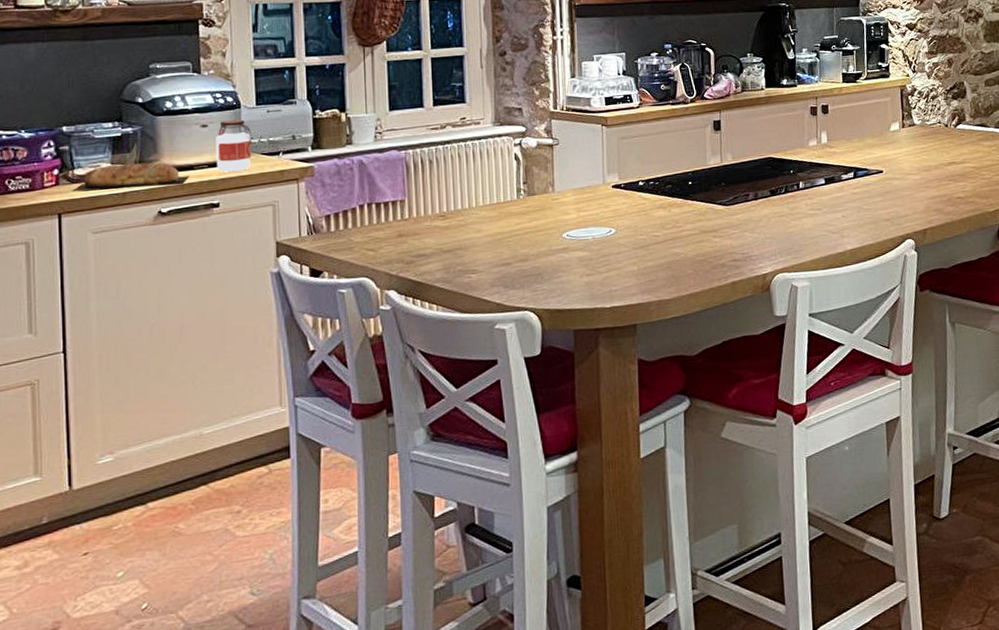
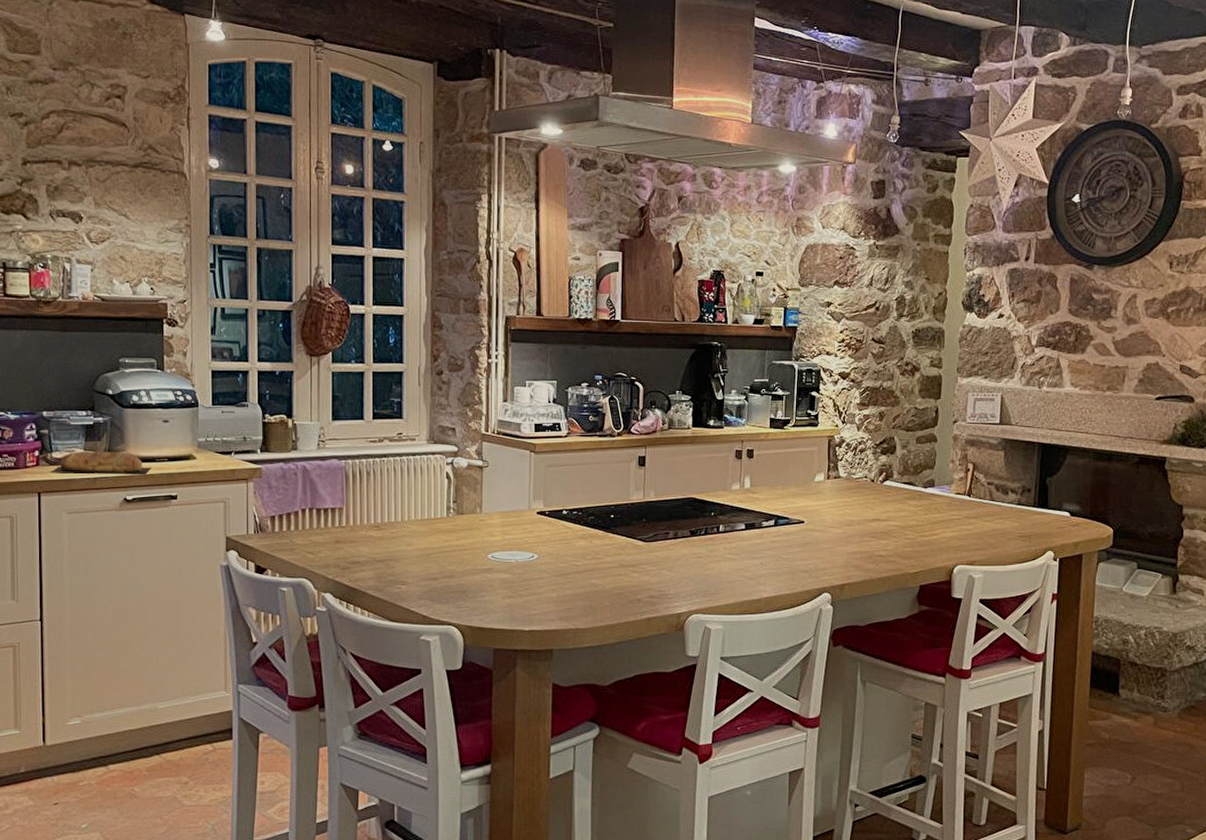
jar: present [216,119,252,173] -> none [175,417,208,467]

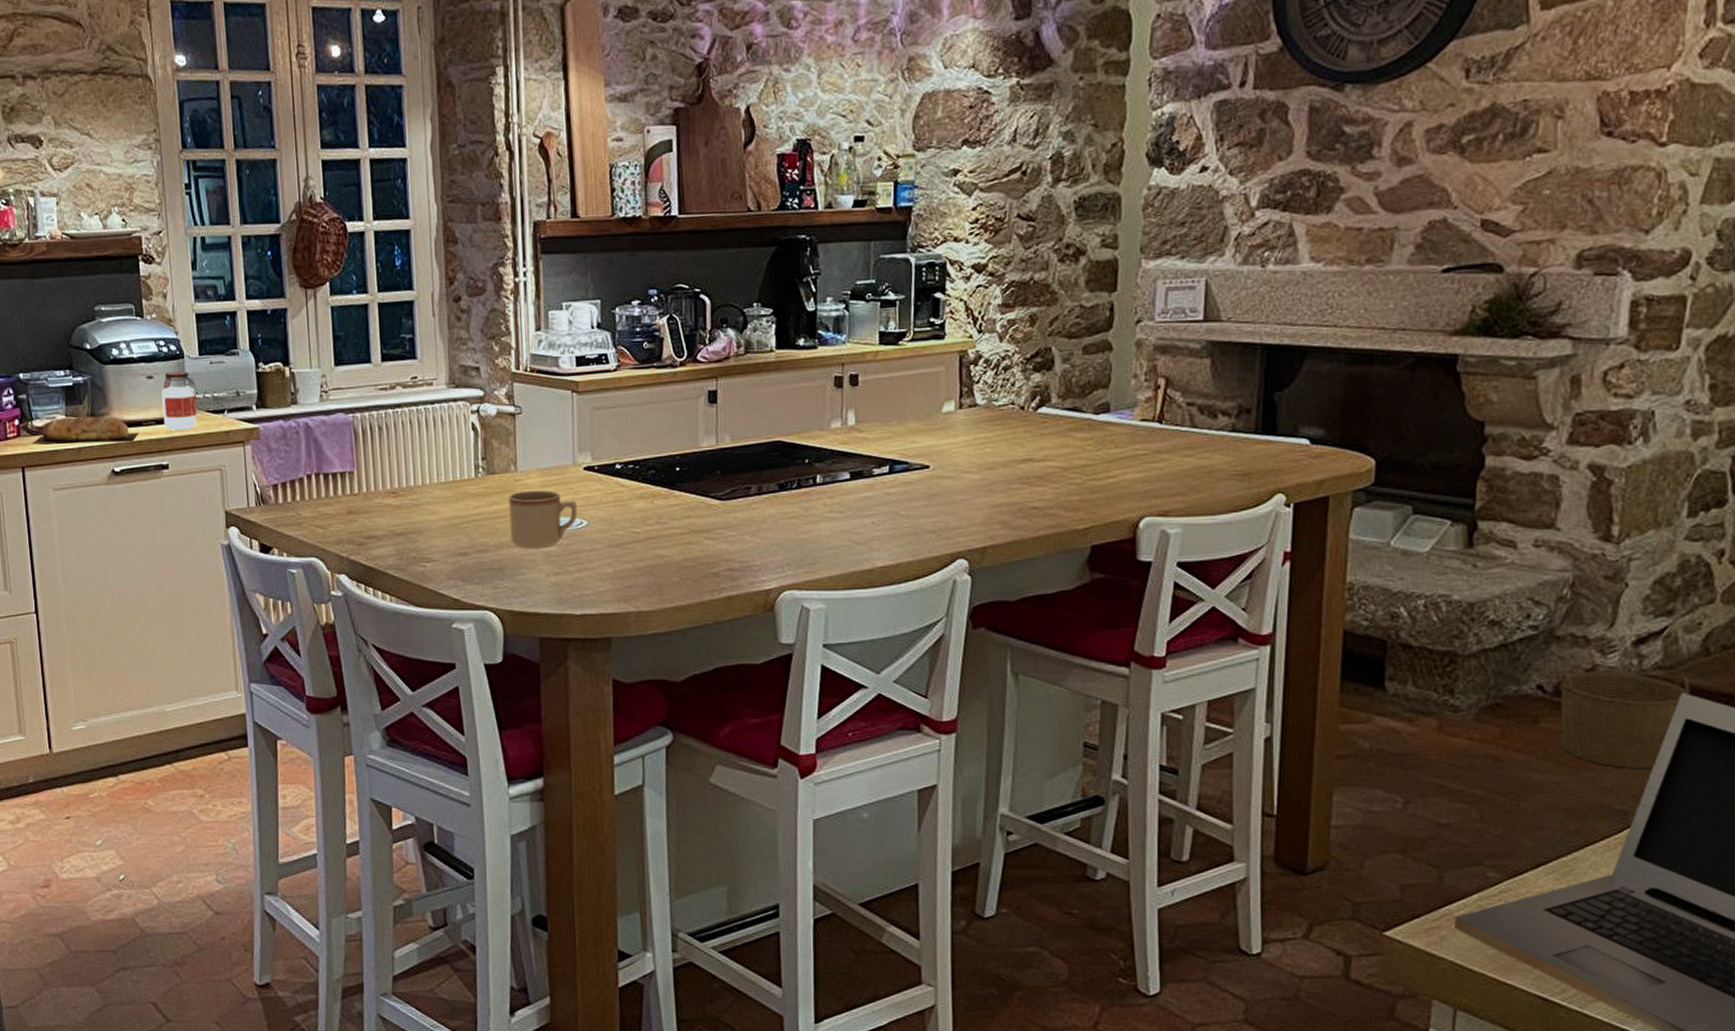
jar: none [175,417,208,467] -> present [161,371,197,431]
mug: none [474,528,530,577] -> present [508,490,578,550]

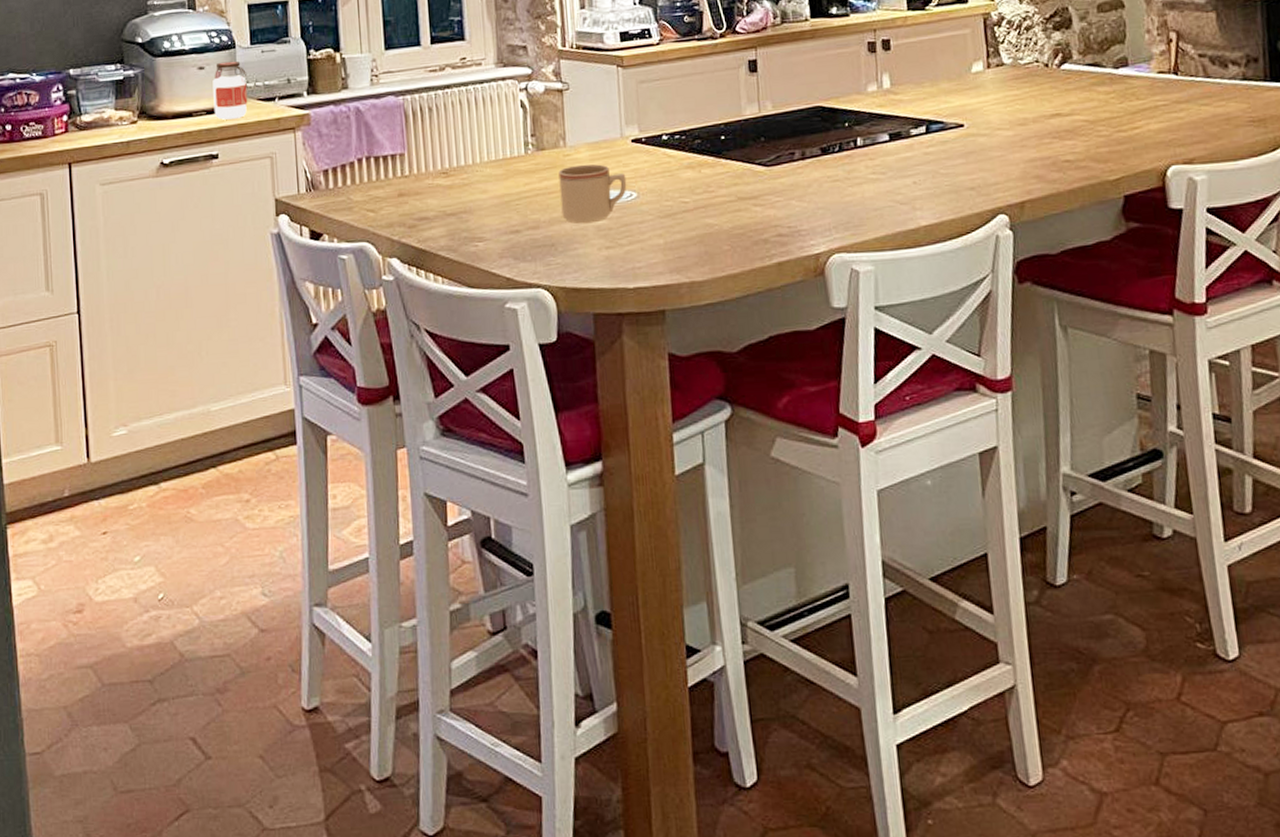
bread loaf: present [32,415,139,445] -> none [80,107,189,140]

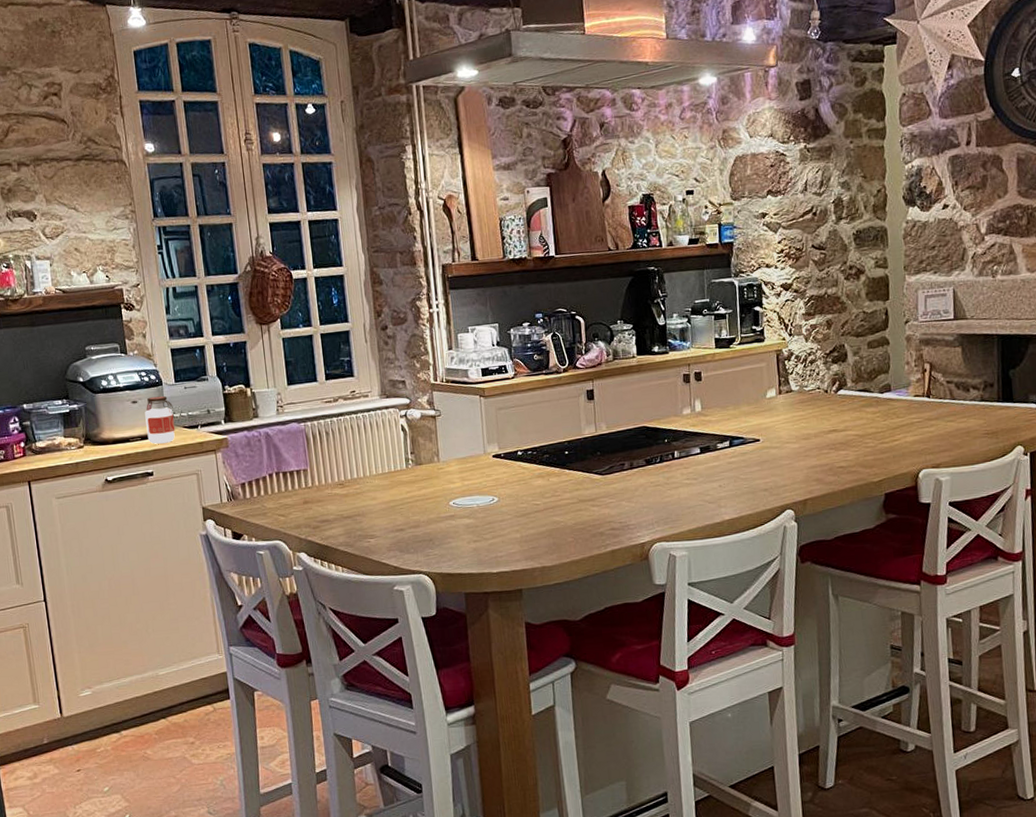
mug: present [558,164,627,225] -> none [434,475,490,524]

